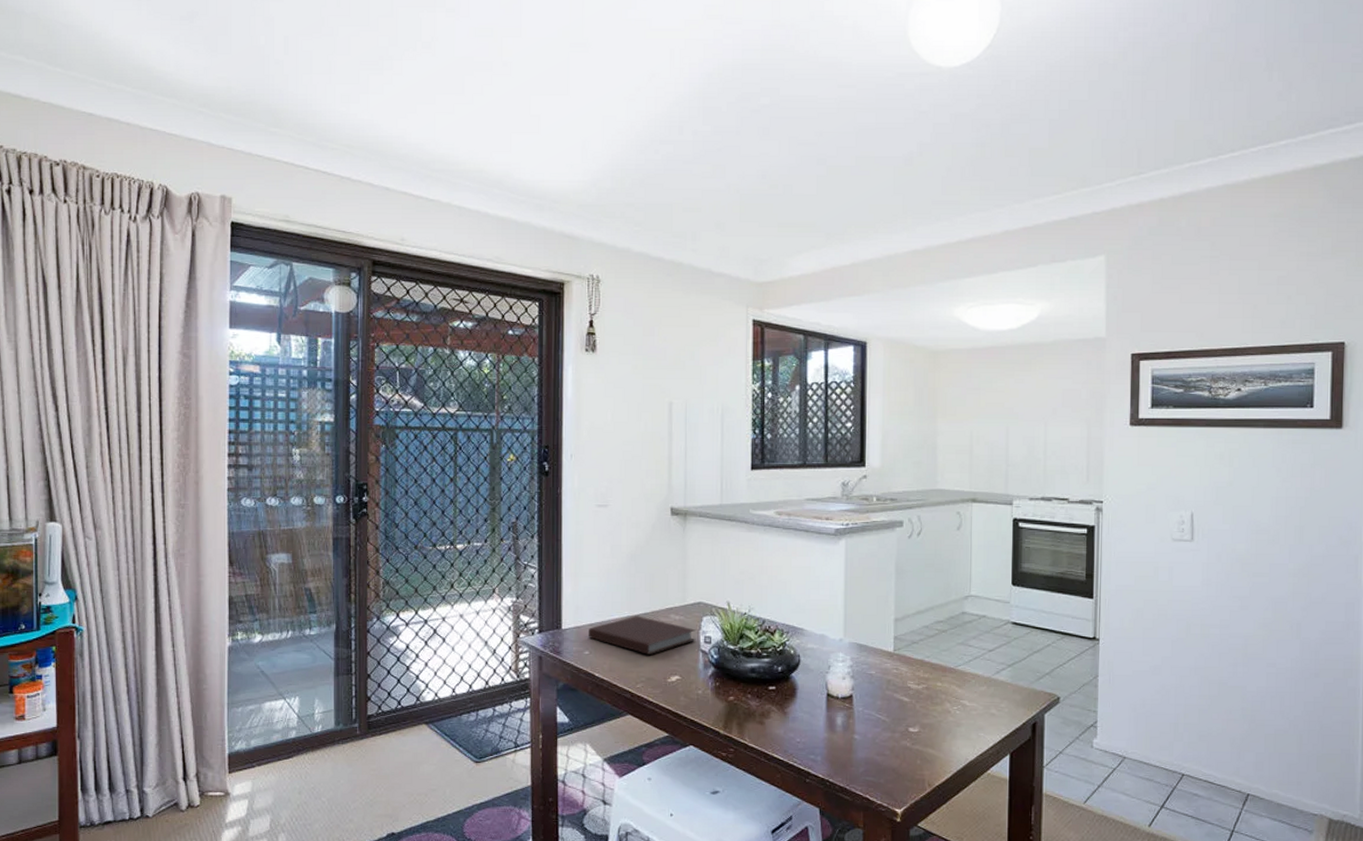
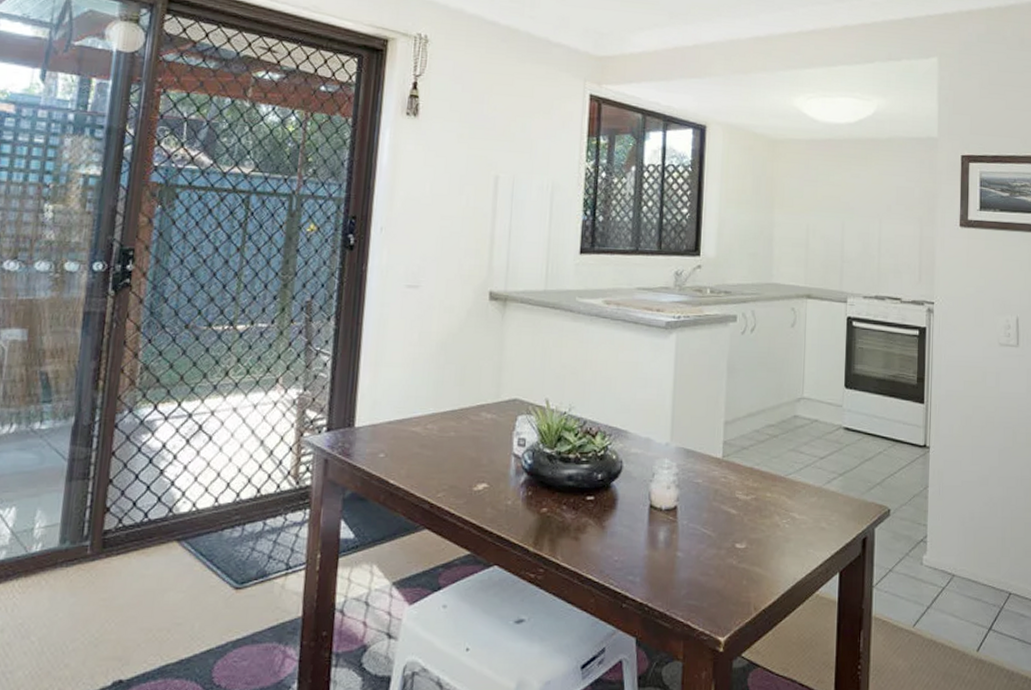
notebook: present [589,616,696,655] -> none [385,413,509,459]

